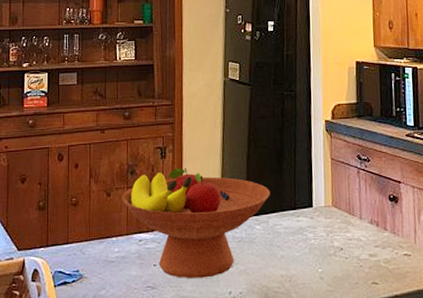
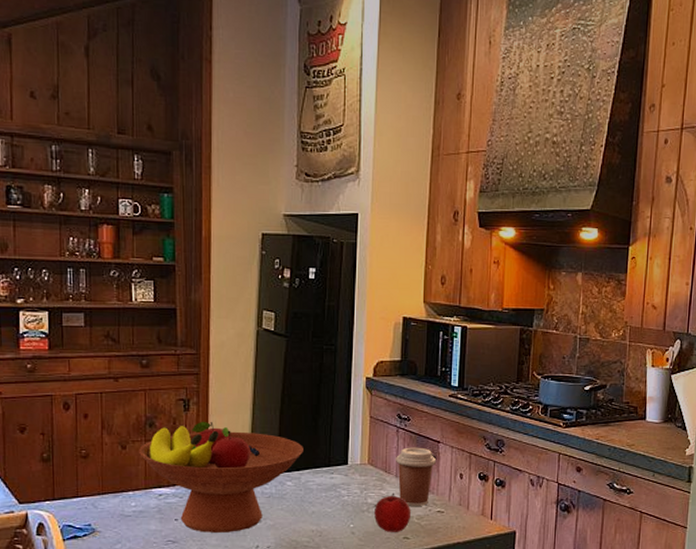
apple: none [341,235,378,277] -> present [374,492,410,532]
coffee cup: none [359,188,399,250] -> present [396,447,437,507]

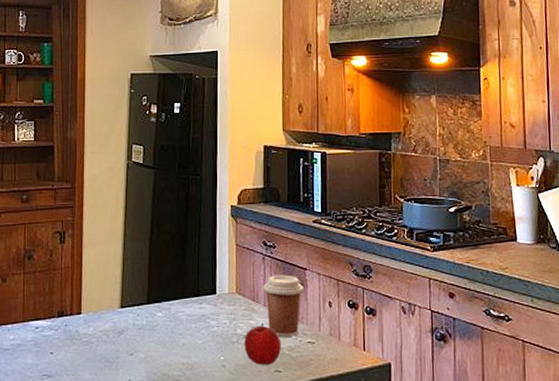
fruit bowl: present [139,421,303,533] -> none [18,252,173,366]

